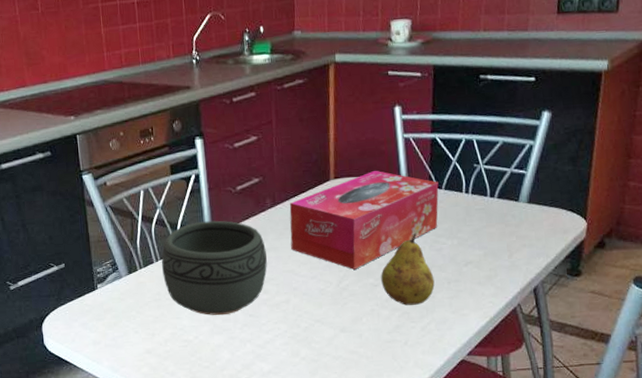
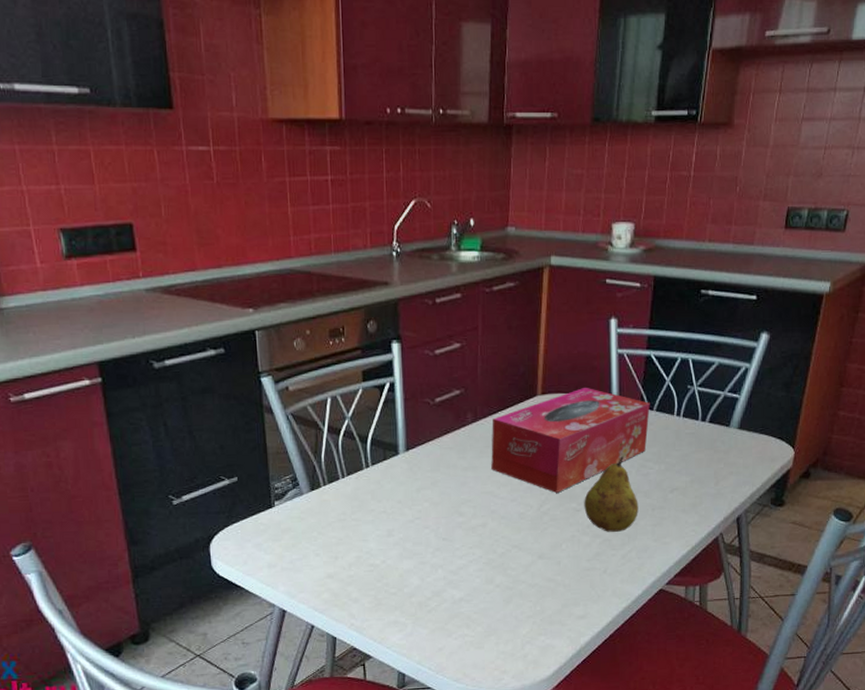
bowl: present [161,220,267,315] -> none [348,435,465,538]

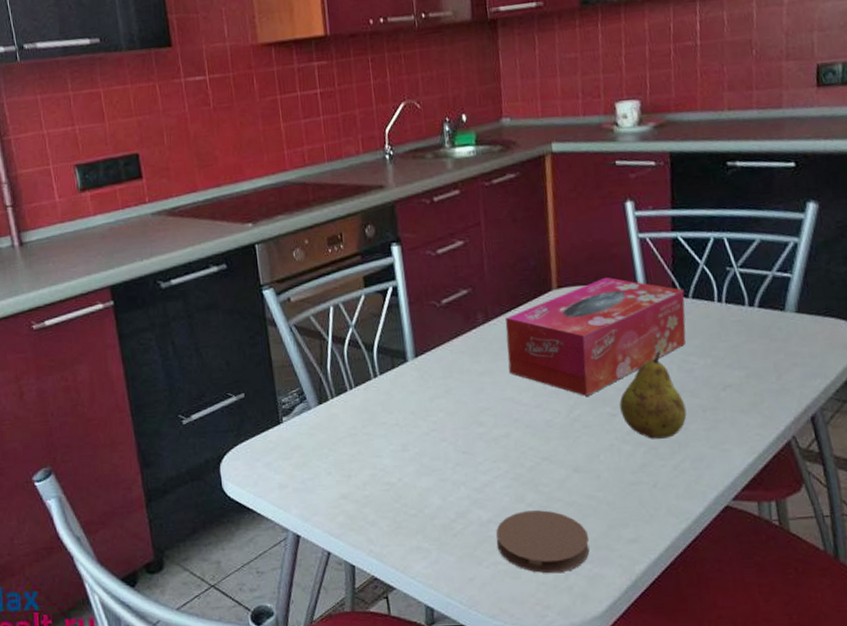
coaster: none [465,590,546,644] -> present [496,510,590,574]

